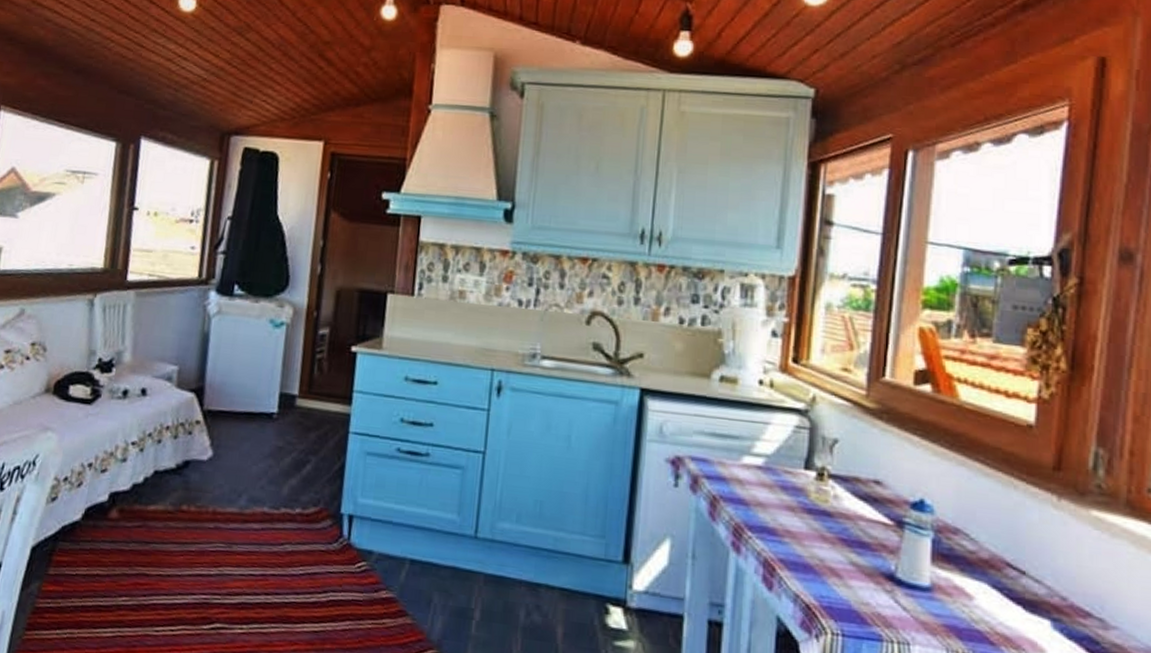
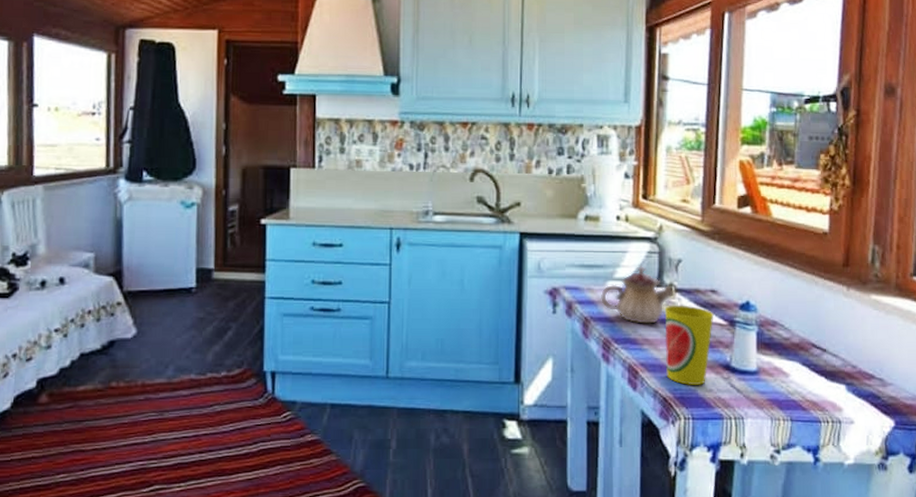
teapot: none [733,442,826,513] -> present [600,266,673,324]
cup: none [811,491,877,595] -> present [663,305,714,385]

